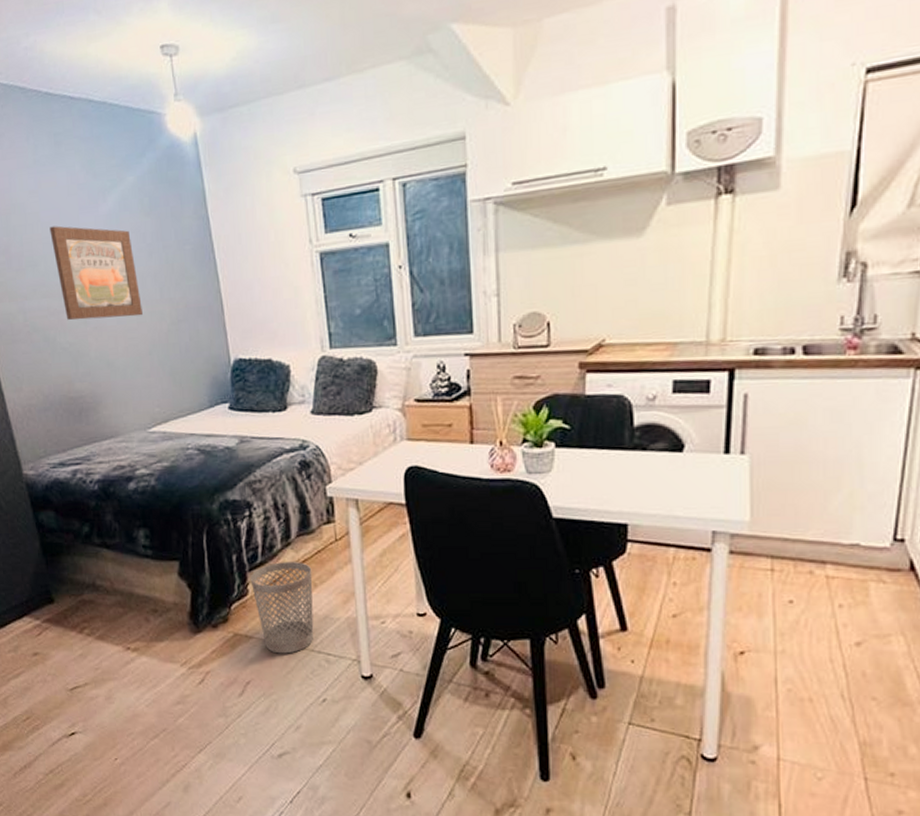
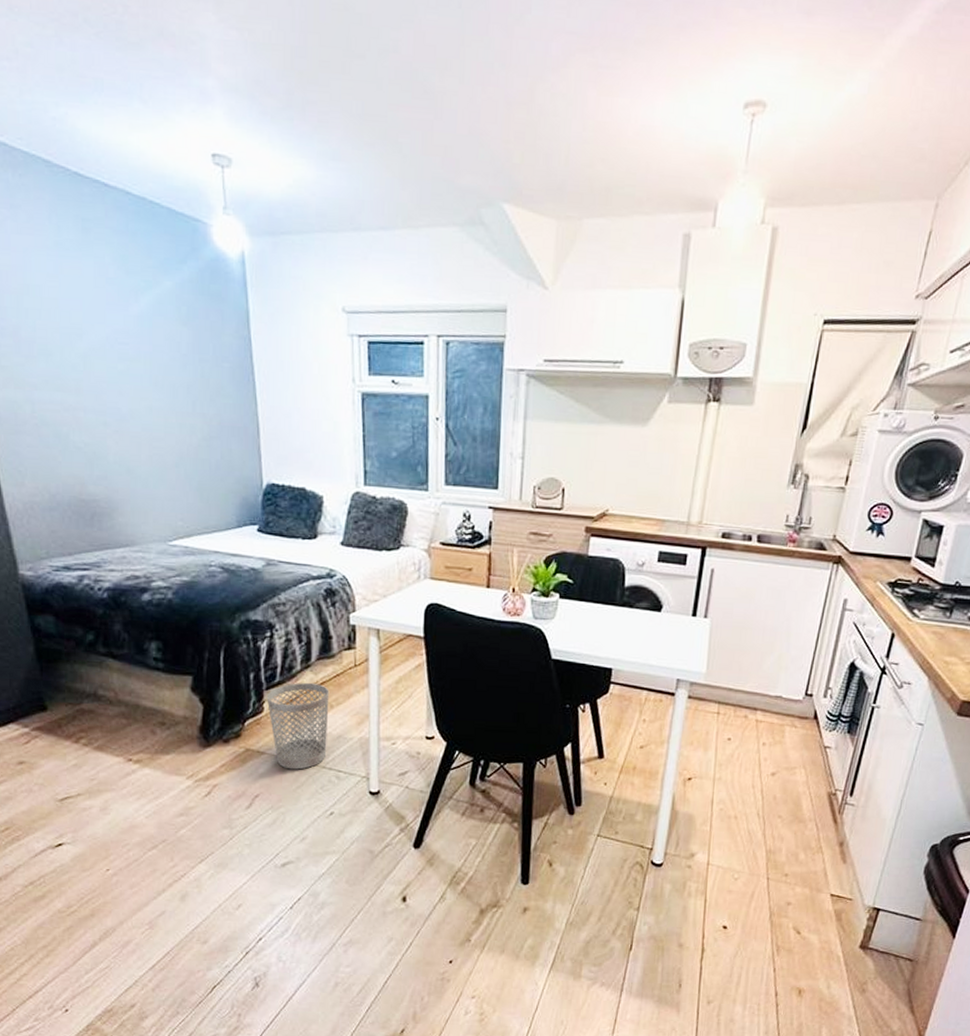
wall art: present [49,225,143,321] -> none [69,316,171,426]

